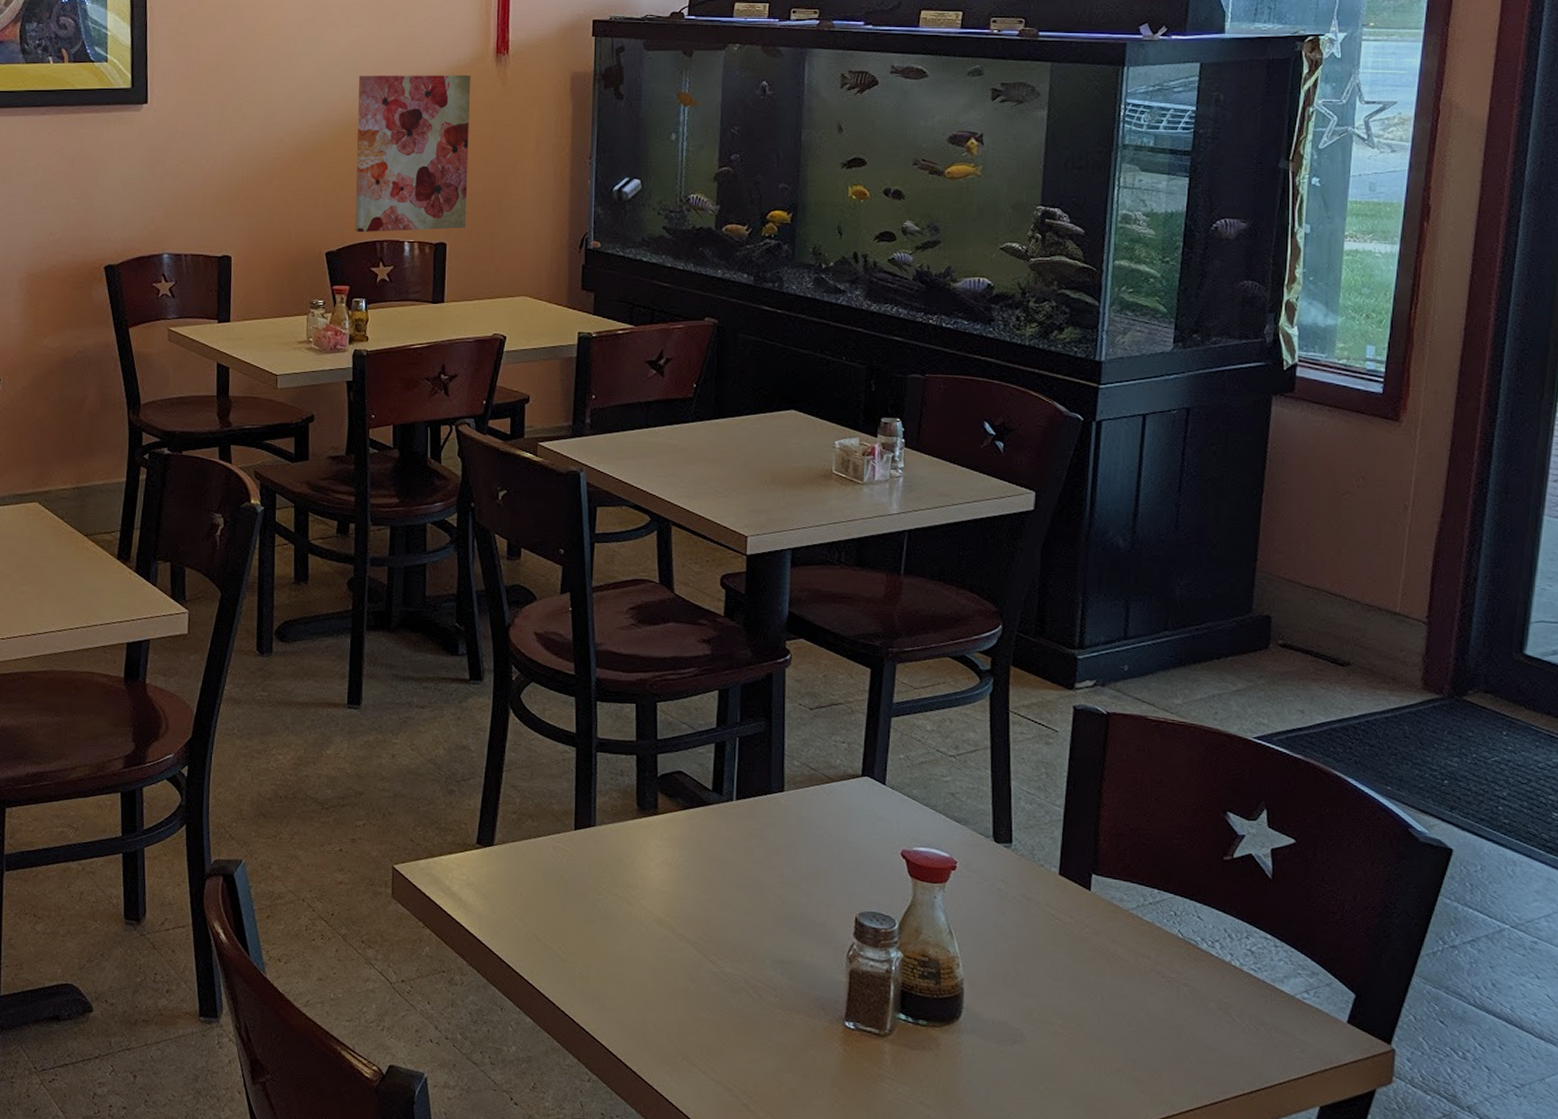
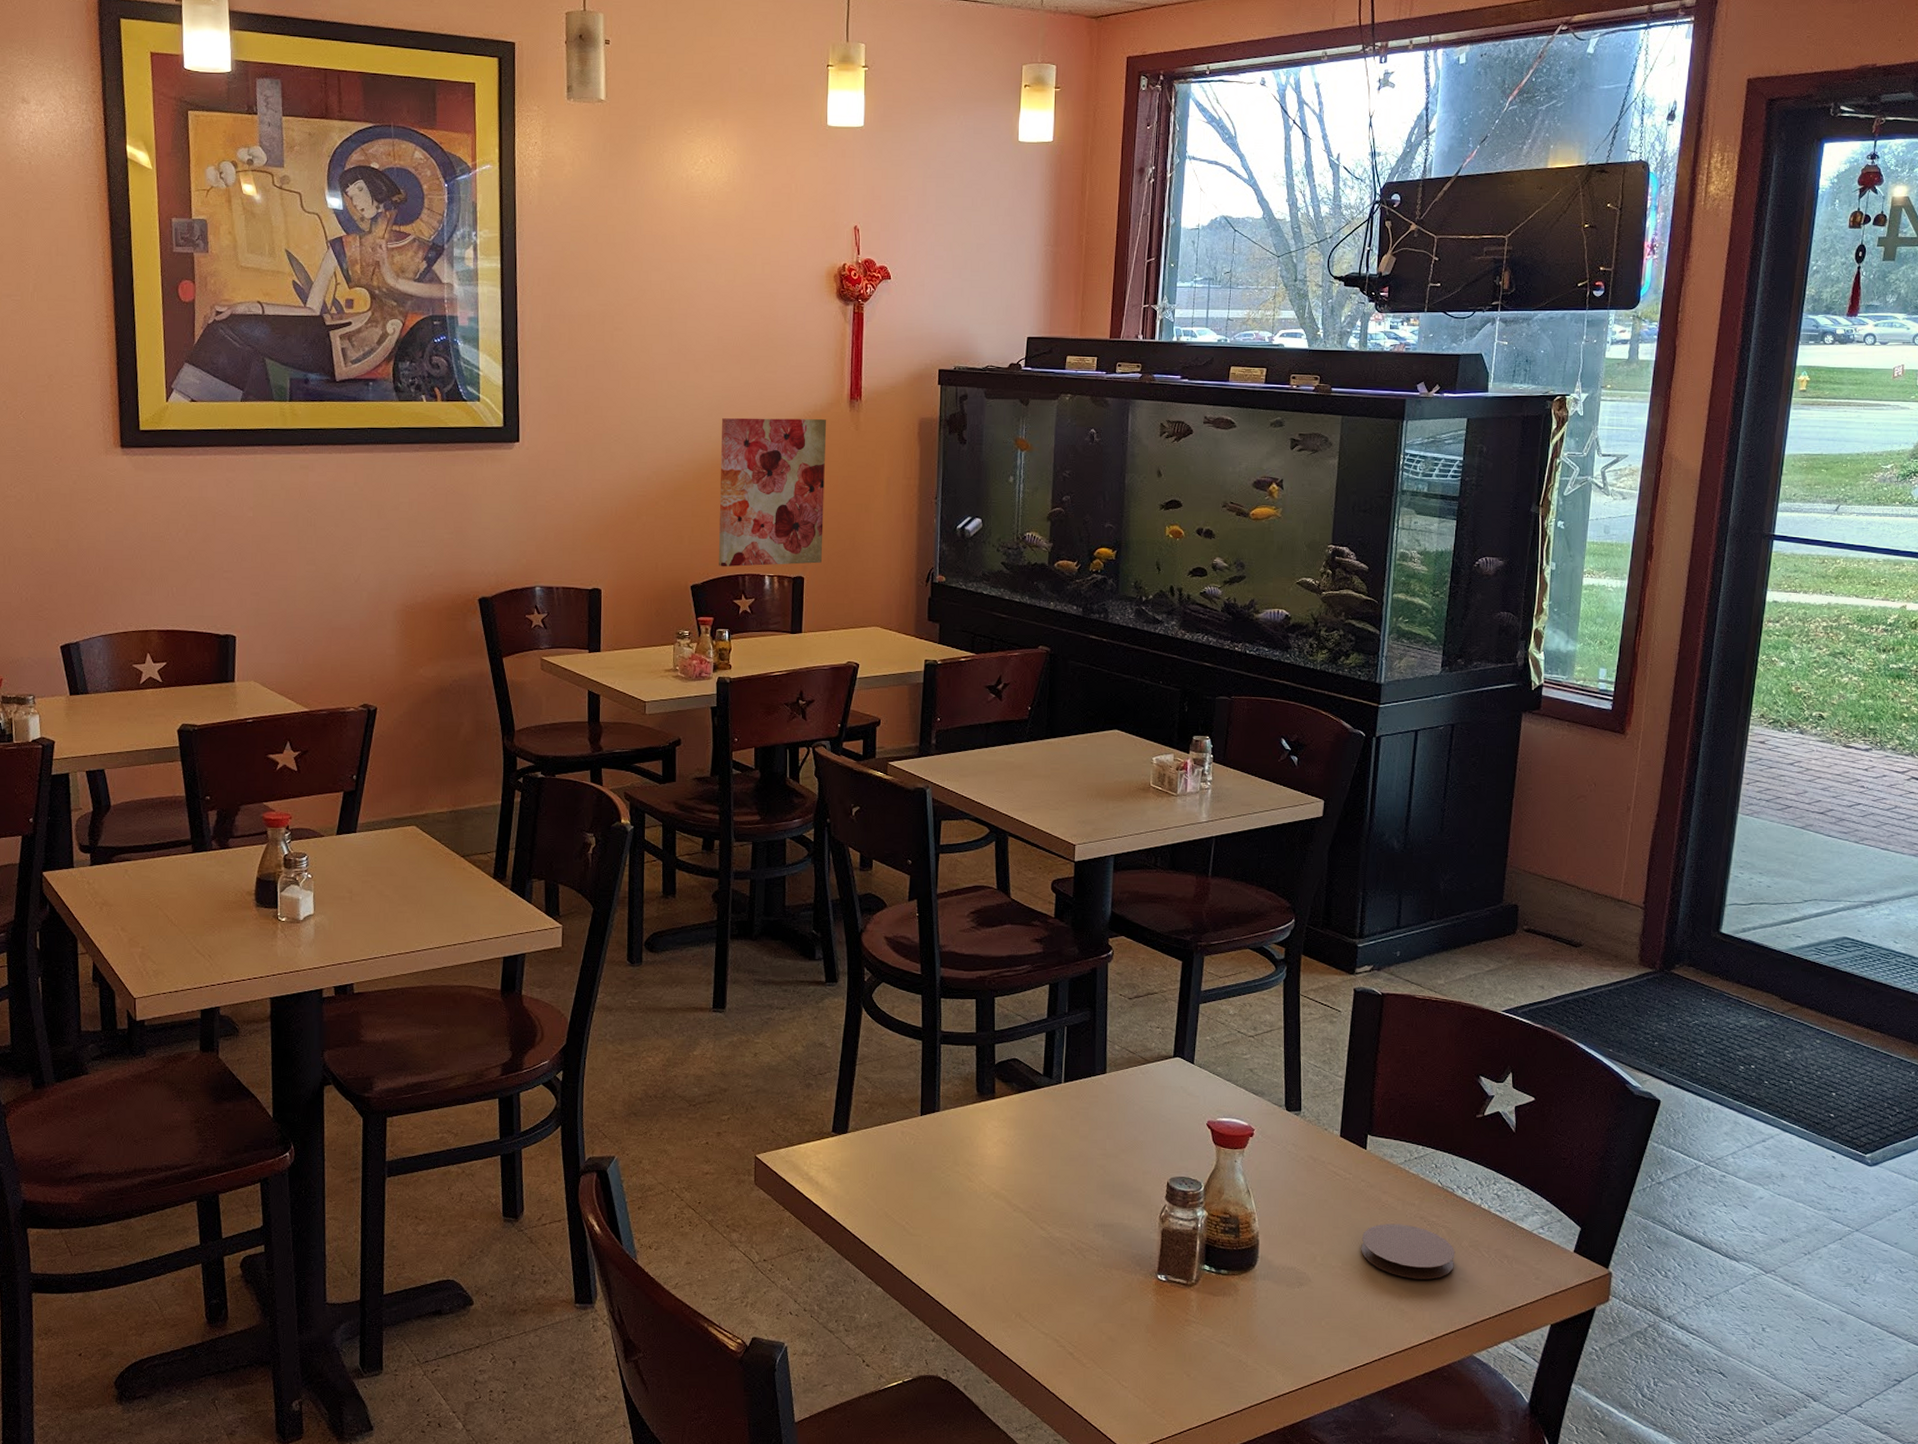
coaster: none [1086,977,1201,1045] -> present [1361,1223,1456,1279]

